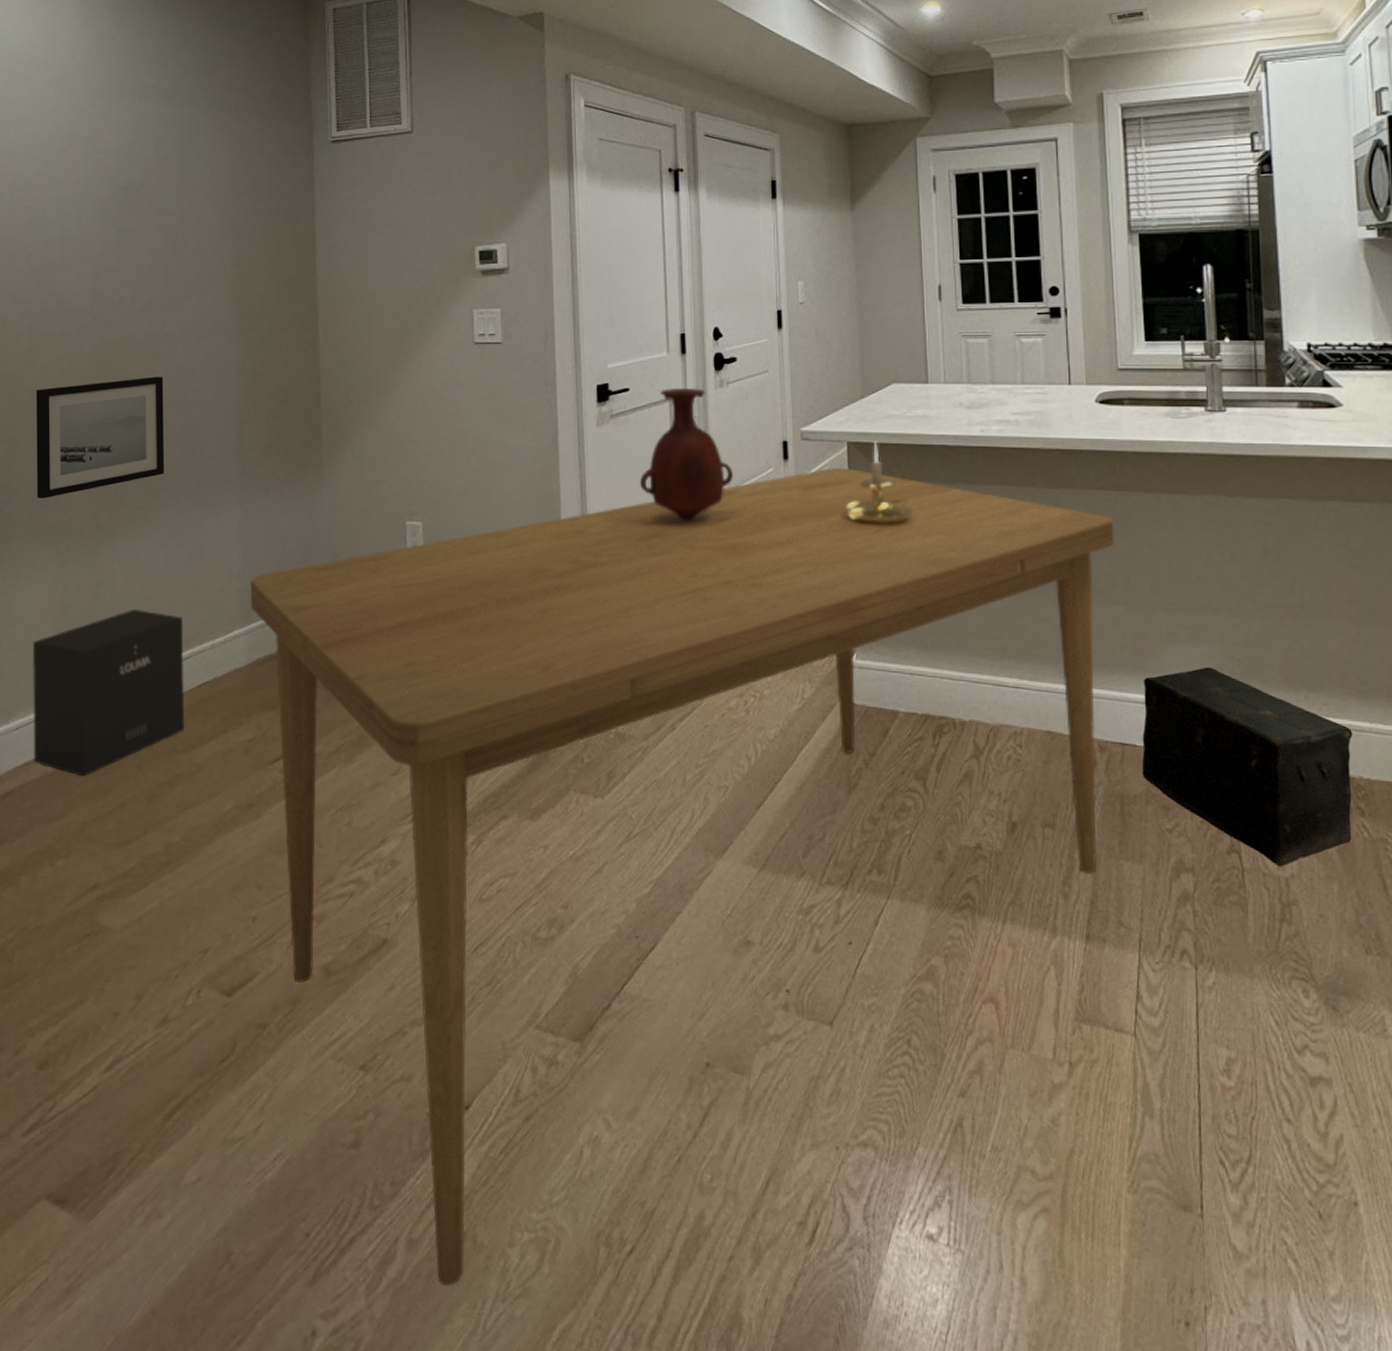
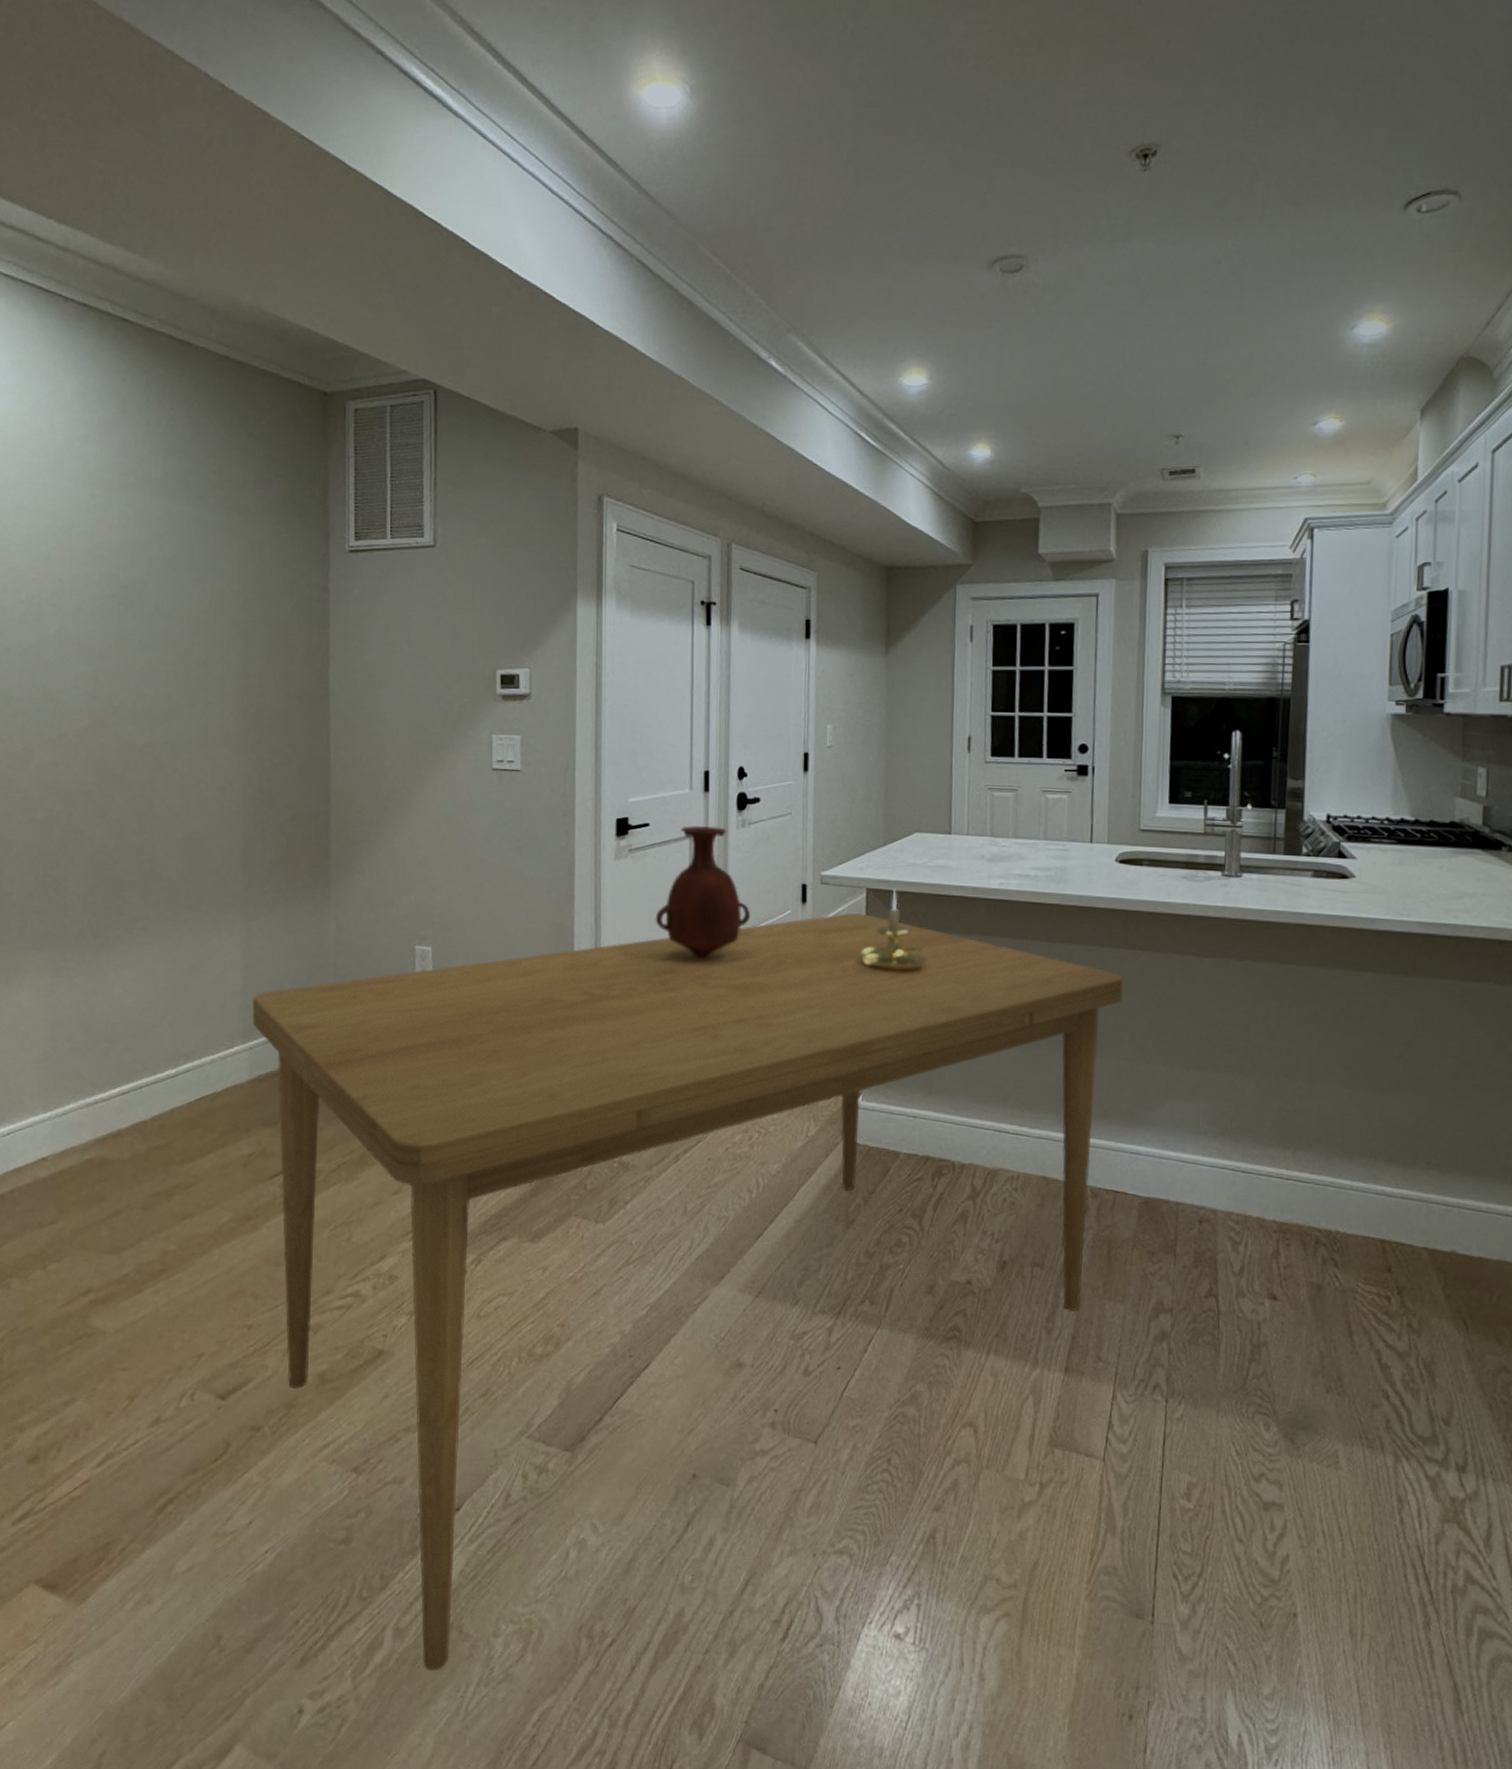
speaker: present [32,609,185,777] -> none [24,1021,183,1184]
wall art: present [36,376,165,498] -> none [29,785,166,905]
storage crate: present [1141,667,1353,866] -> none [1130,1122,1335,1310]

